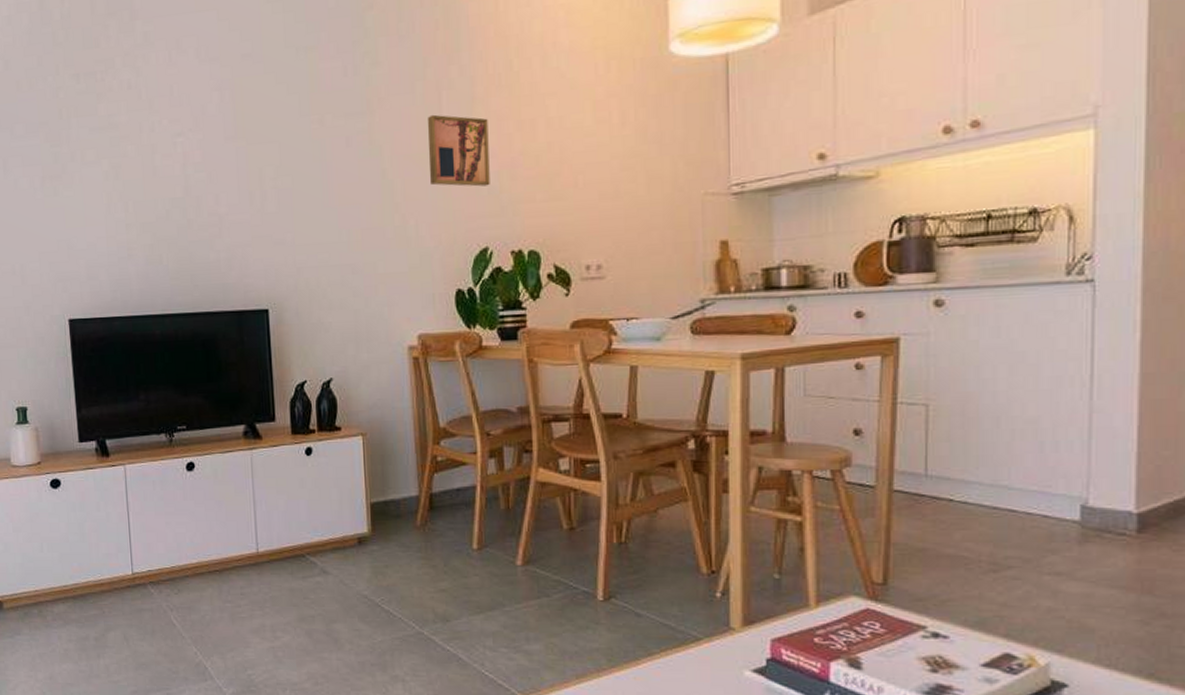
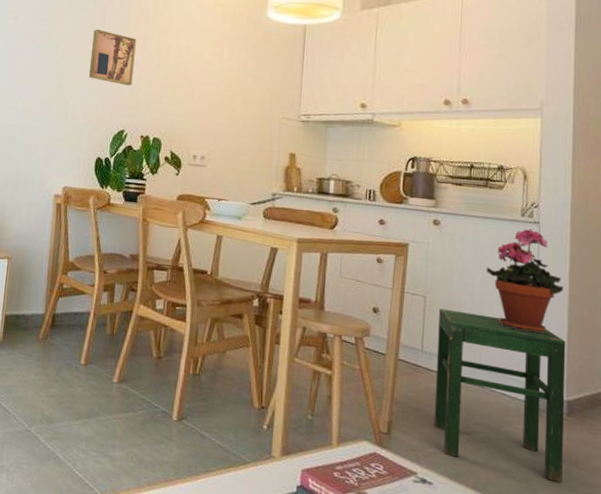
stool: none [947,417,1136,616] -> present [434,308,566,482]
potted plant: none [1016,290,1131,432] -> present [487,228,563,334]

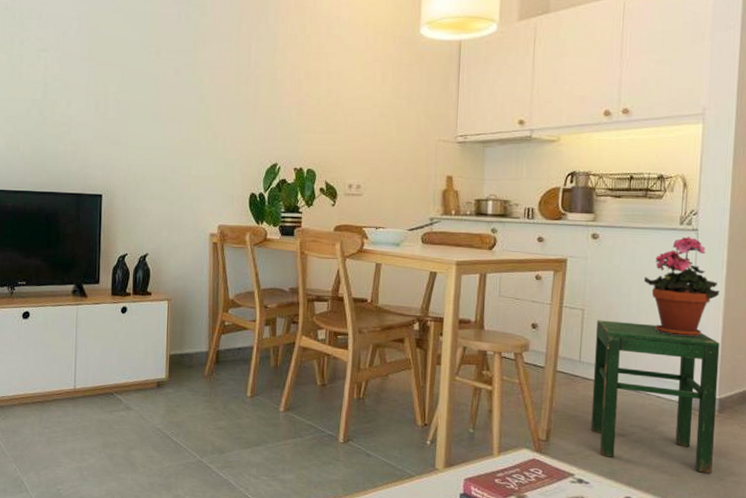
wall art: present [89,29,137,86] -> none [238,58,285,117]

